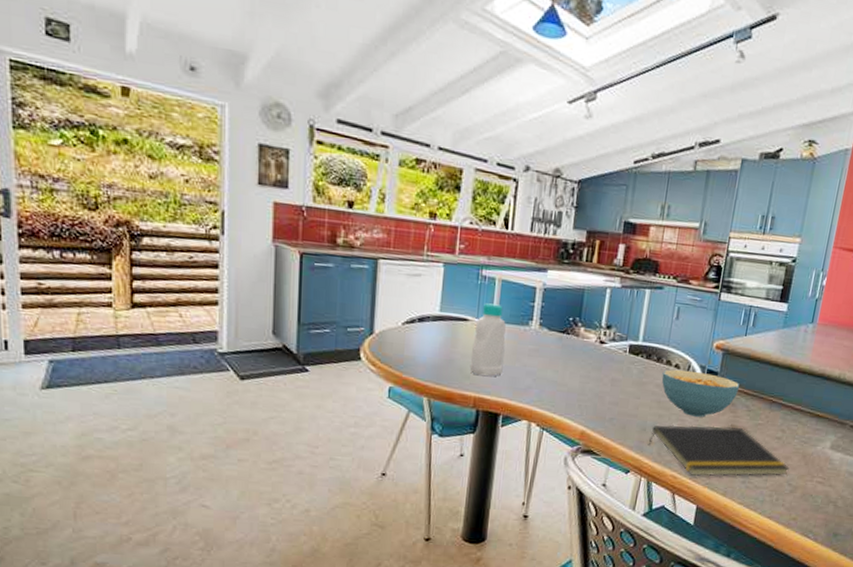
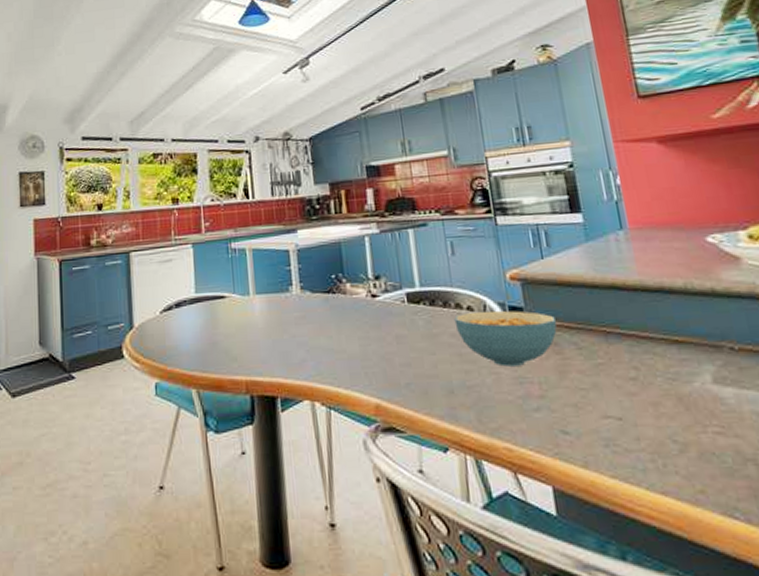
bottle: present [469,303,506,377] -> none [234,275,272,356]
notepad: present [648,425,789,477] -> none [462,372,667,445]

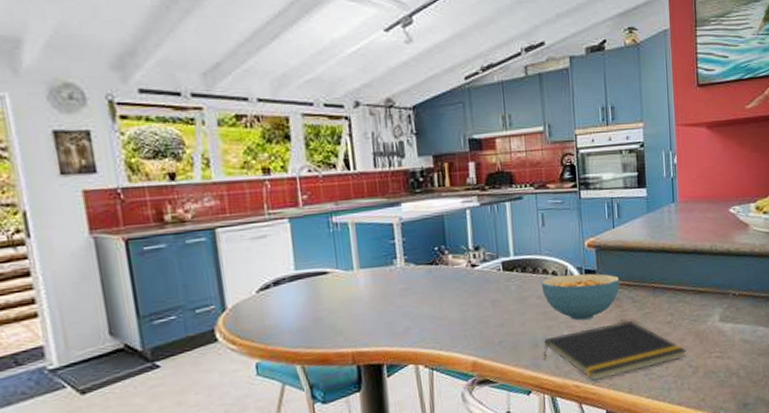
notepad: none [462,372,667,445] -> present [543,321,687,381]

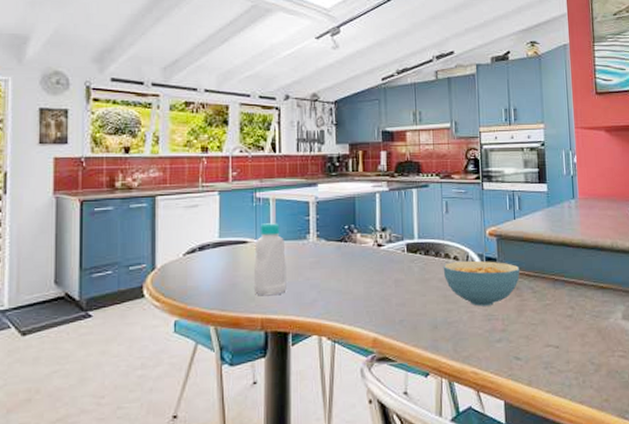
bottle: none [337,249,377,329] -> present [253,223,288,296]
notepad: present [543,321,687,381] -> none [442,311,588,369]

